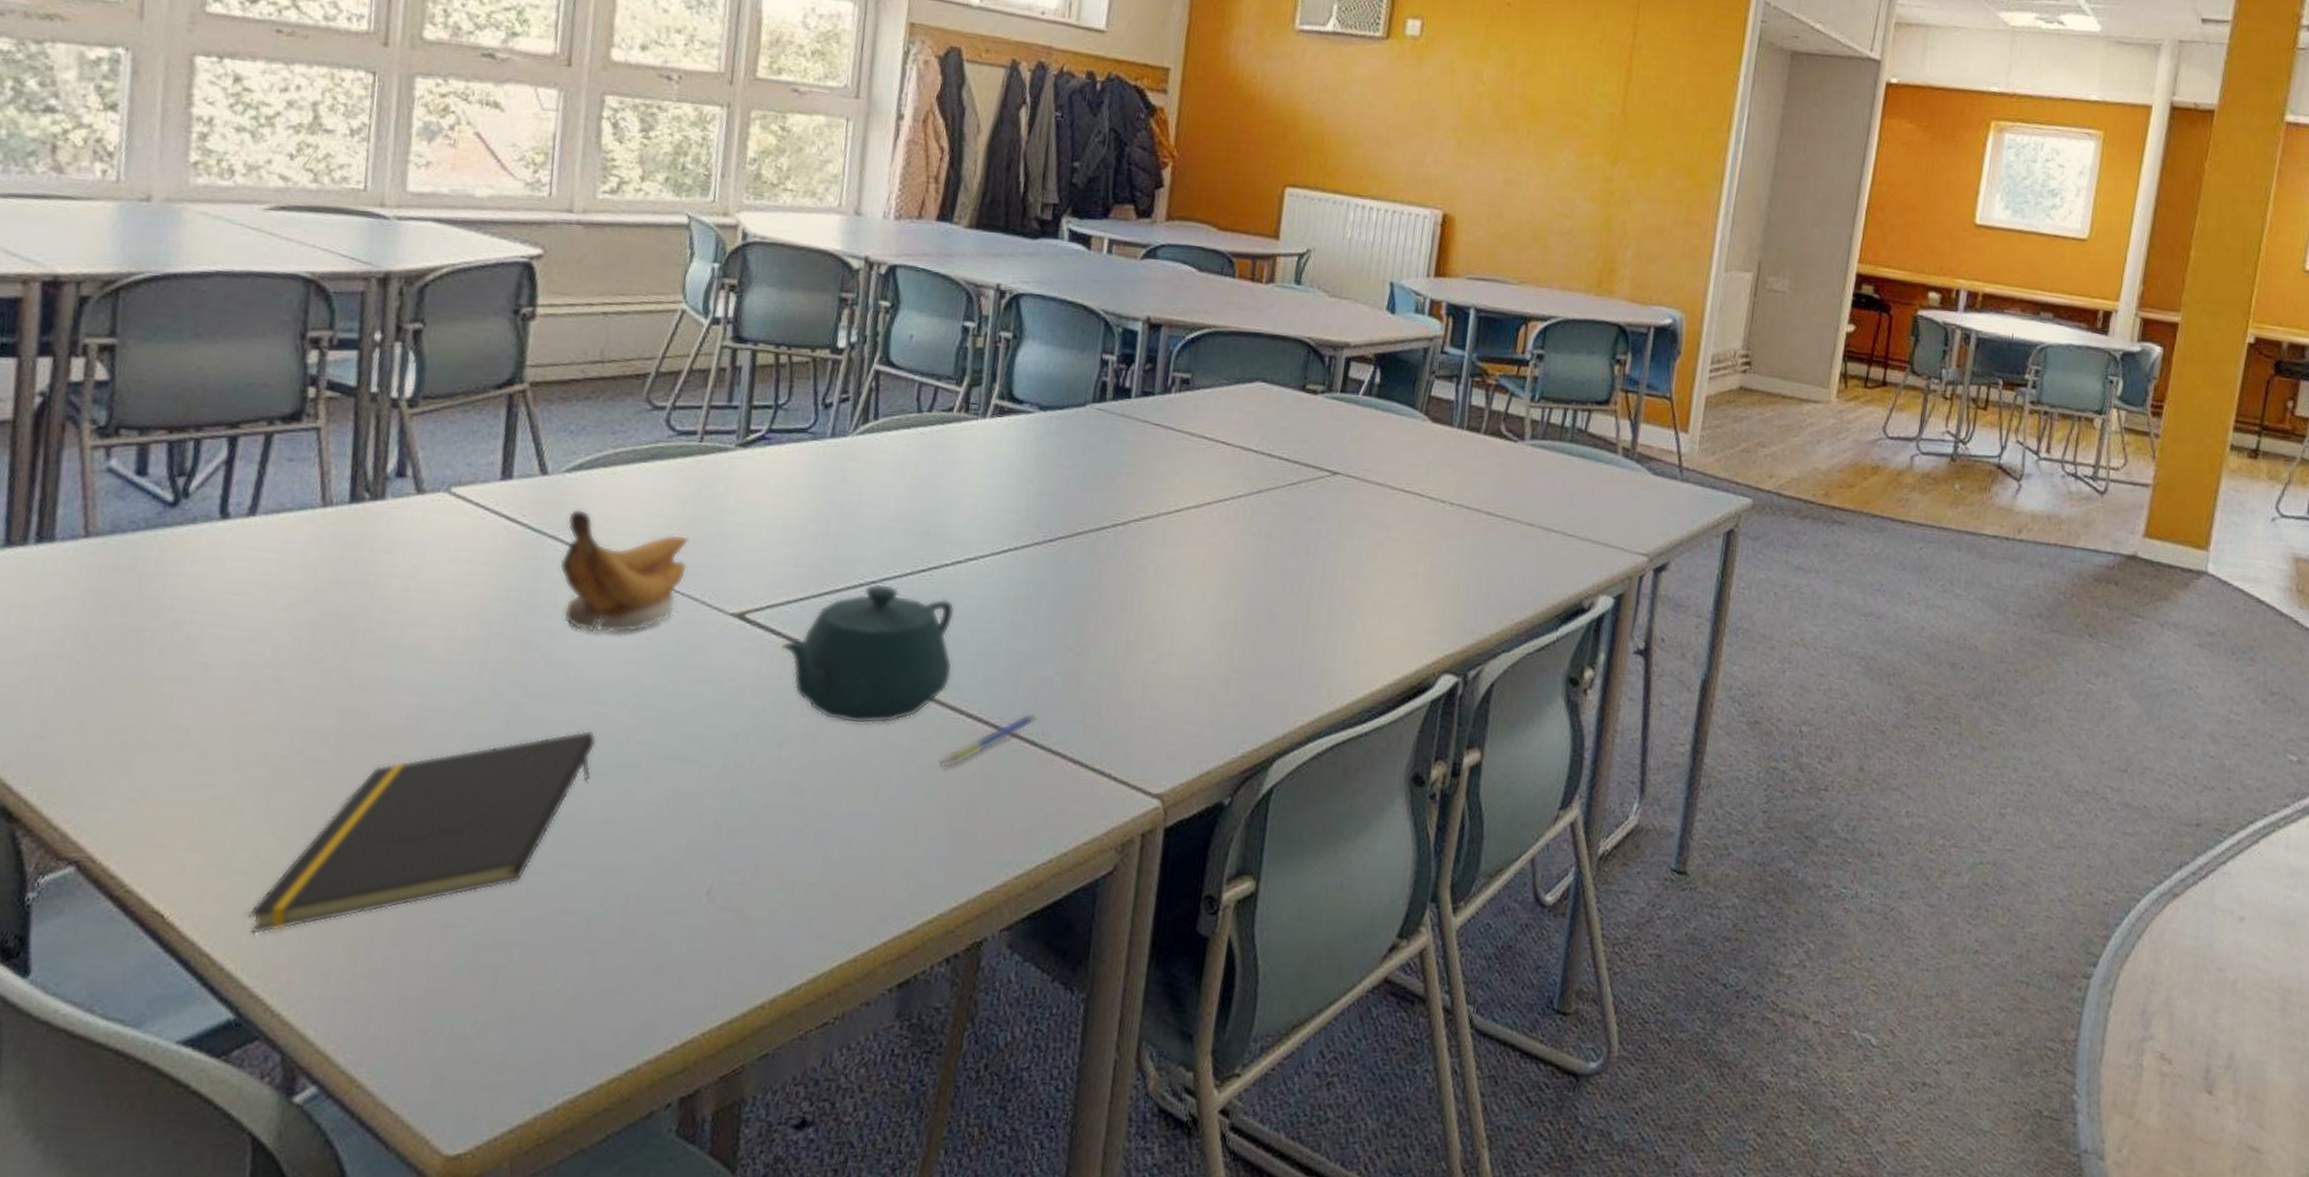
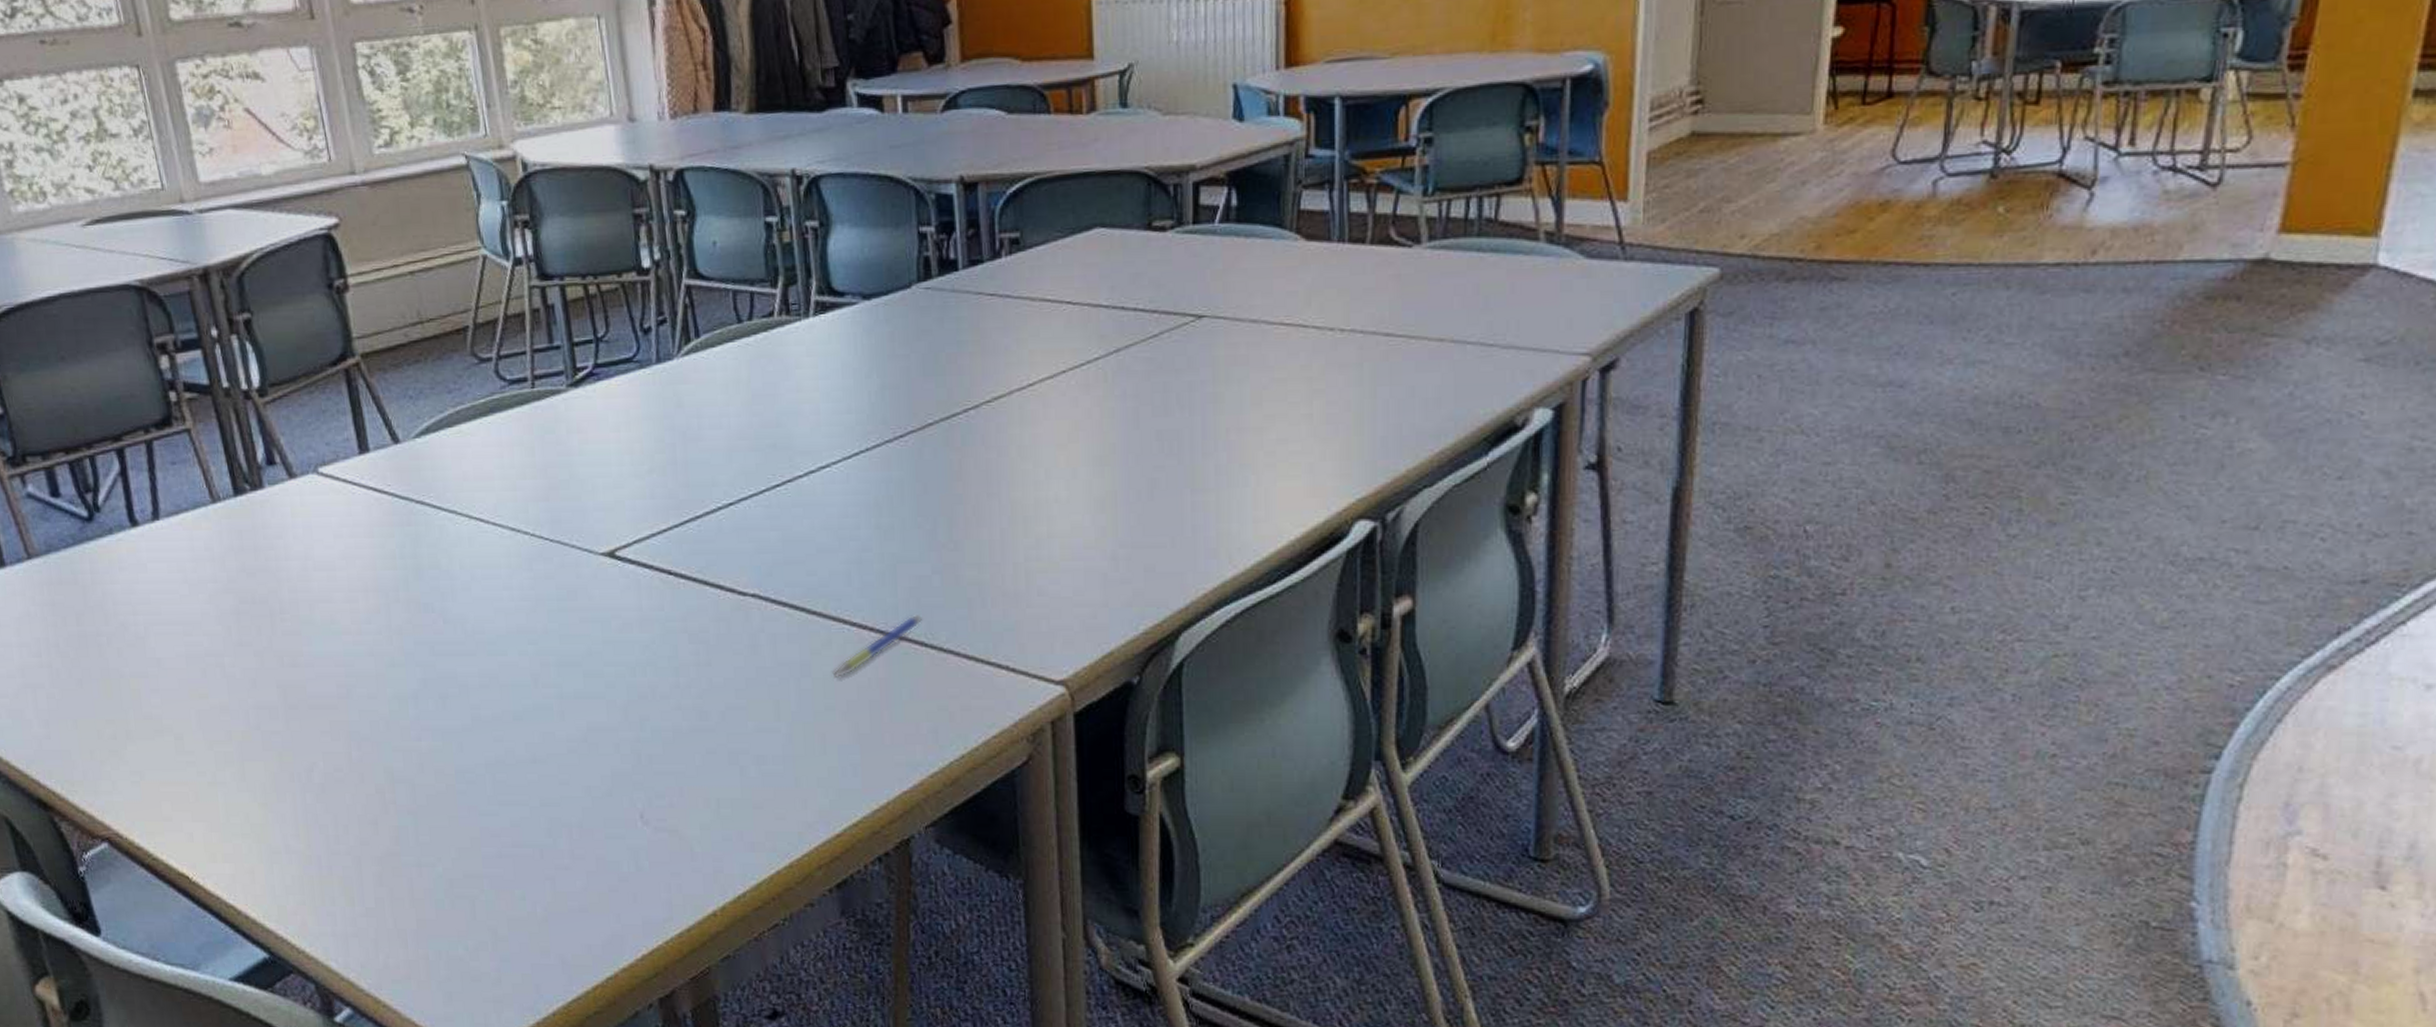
notepad: present [248,730,597,935] -> none [254,679,510,887]
banana: present [559,508,689,634] -> none [429,471,551,589]
teapot: present [781,583,955,725] -> none [656,504,828,646]

